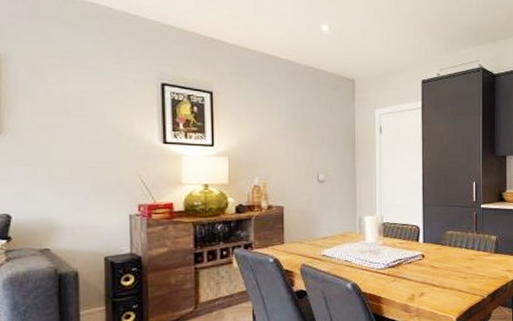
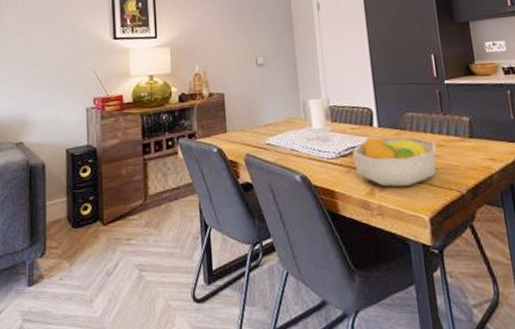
fruit bowl: none [400,251,468,293] -> present [353,137,437,187]

